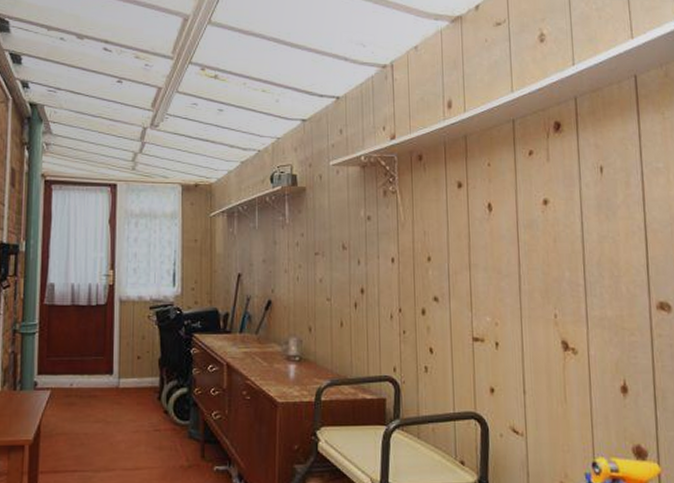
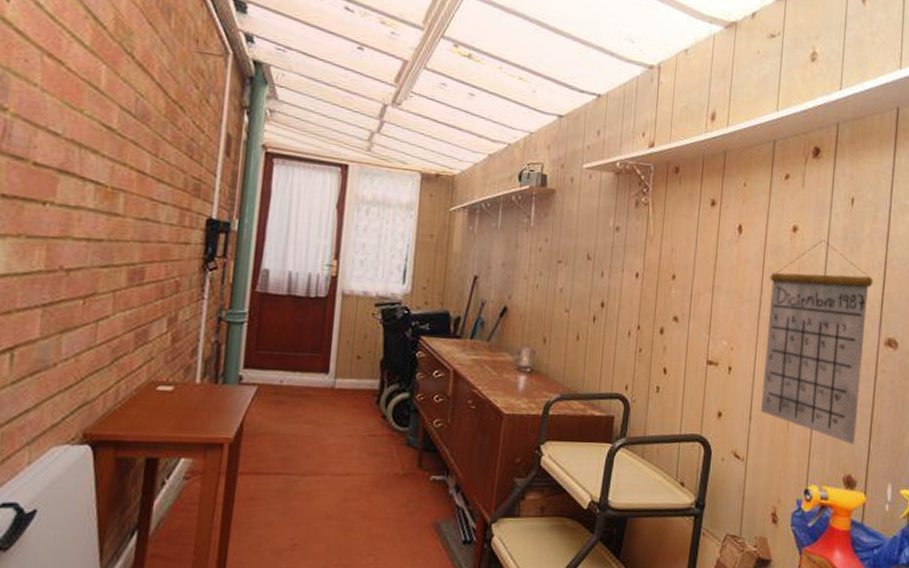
calendar: none [526,210,640,413] -> present [760,240,873,445]

